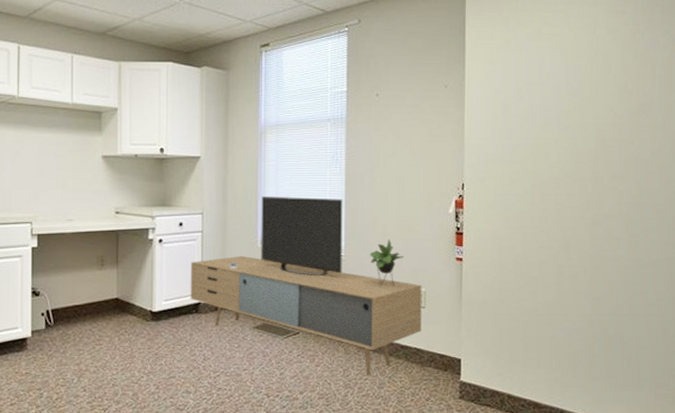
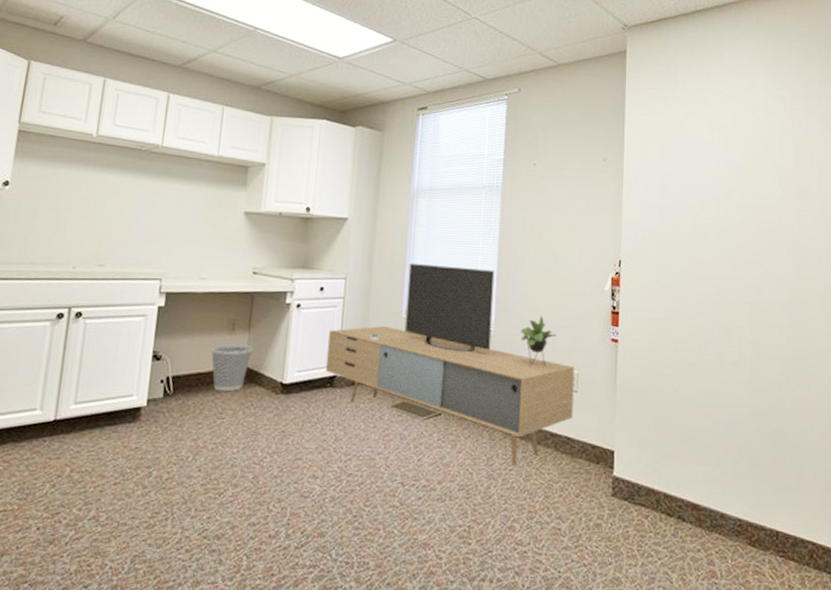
wastebasket: none [84,278,123,321] -> present [210,343,254,392]

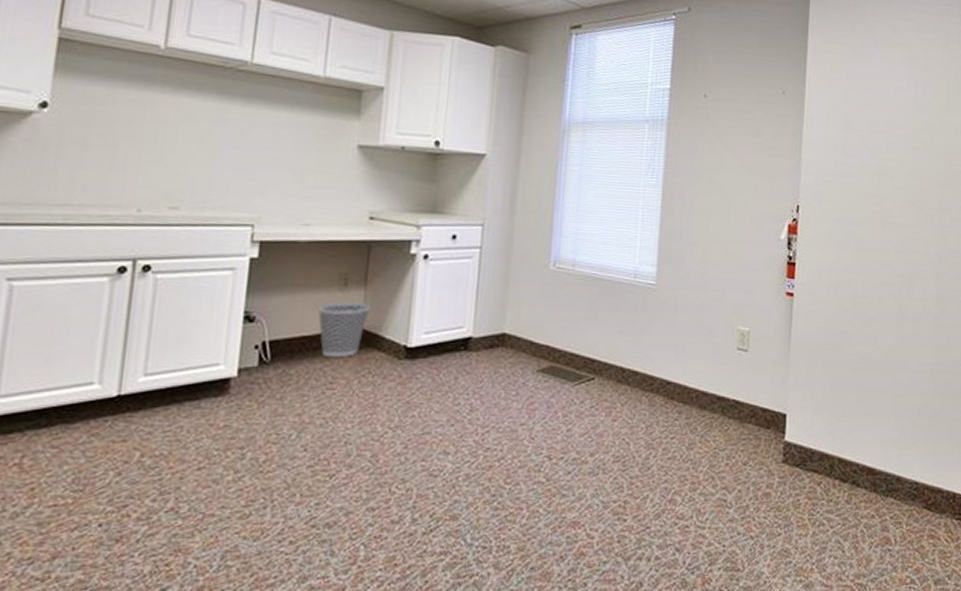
media console: present [325,263,575,466] -> none [458,207,745,433]

